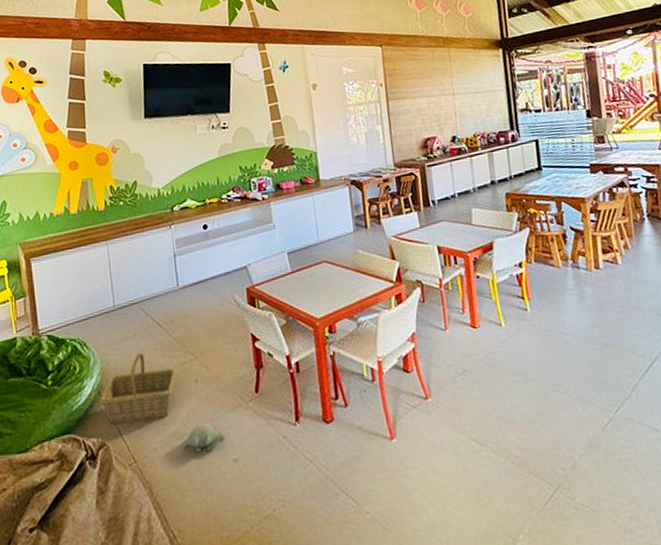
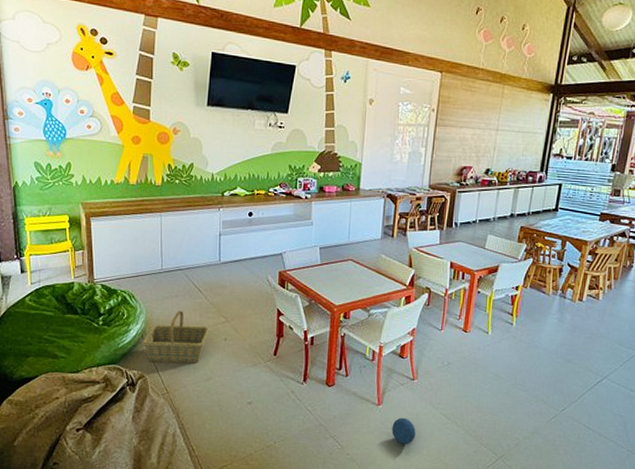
plush toy: present [179,423,225,452] -> none [205,372,244,393]
ball: none [413,451,446,488] -> present [392,417,416,444]

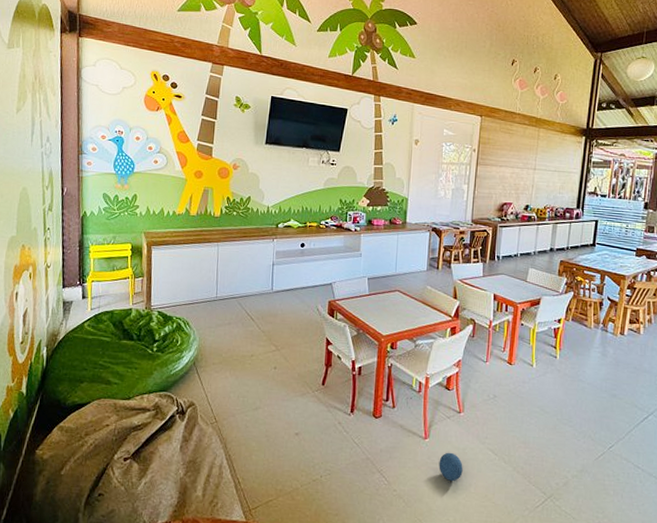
basket: present [143,310,209,364] -> none [194,338,259,392]

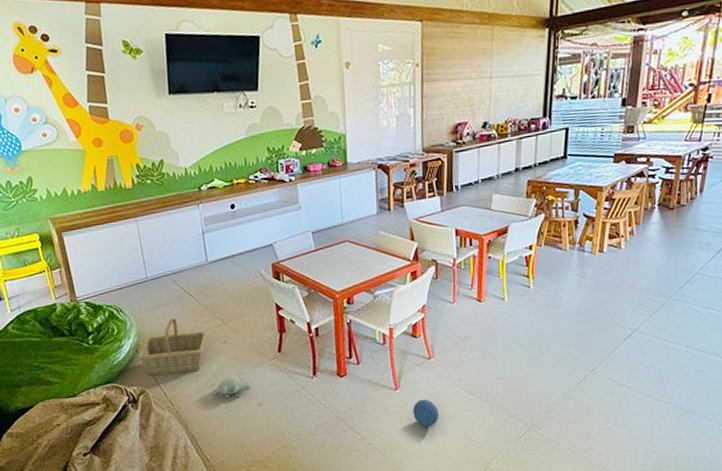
basket: none [194,338,259,392] -> present [138,318,206,376]
plush toy: none [253,401,292,424] -> present [210,375,251,398]

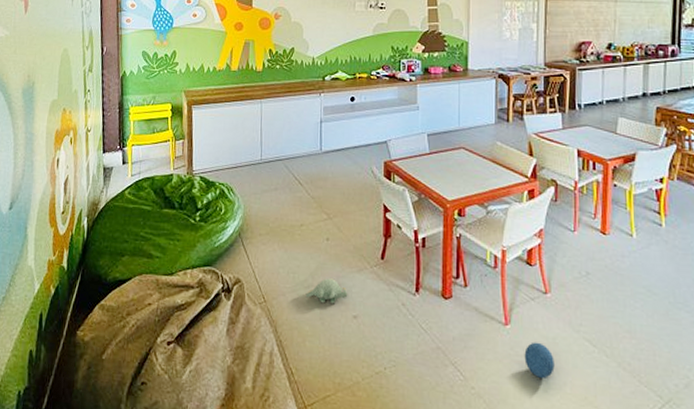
basket: present [138,318,206,376] -> none [240,205,310,267]

